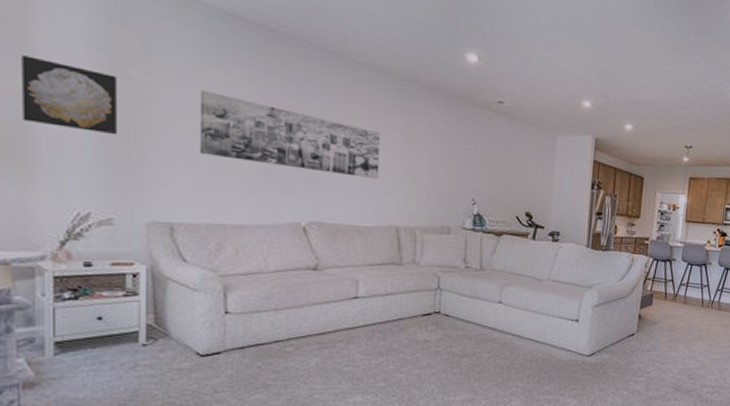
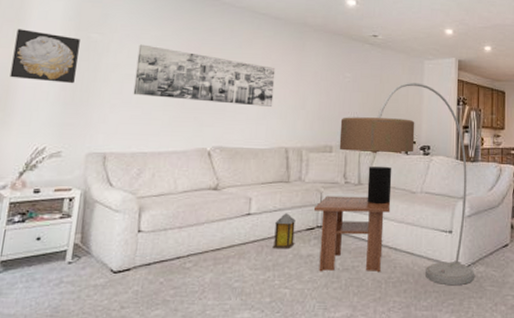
lantern: none [385,297,411,335] -> present [272,213,296,250]
coffee table: none [430,280,515,359] -> present [313,195,391,273]
floor lamp: none [458,160,599,372] -> present [339,82,474,286]
decorative container: none [489,250,518,292] -> present [367,166,392,205]

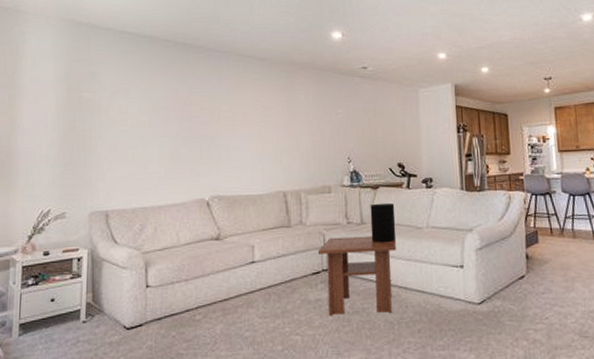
wall art: present [10,29,80,84] -> none [10,94,72,145]
wall art: present [133,44,276,107] -> none [128,99,267,152]
lantern: present [272,213,296,250] -> none [279,258,302,296]
floor lamp: present [339,82,474,286] -> none [337,112,491,323]

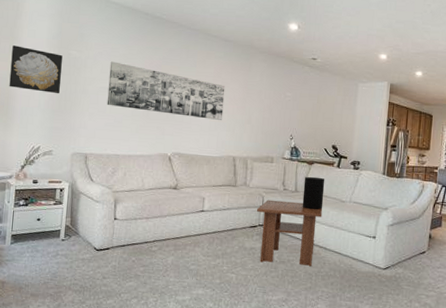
wall art: none [10,94,72,145] -> present [9,45,63,94]
wall art: none [128,99,267,152] -> present [107,61,225,120]

